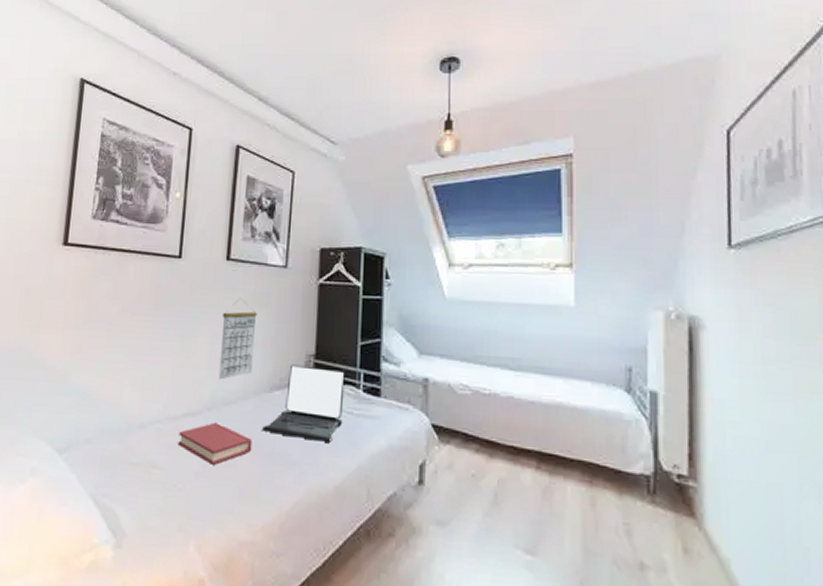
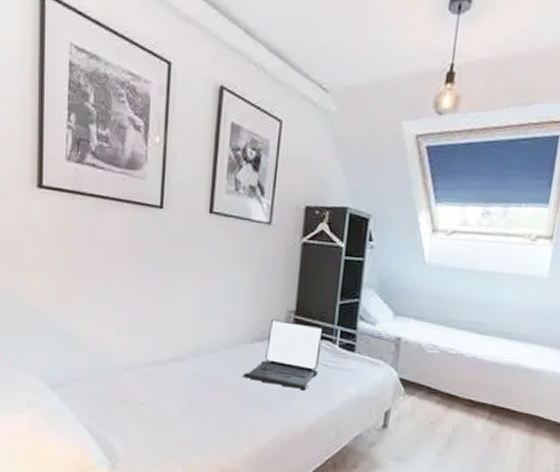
hardback book: present [178,422,253,465] -> none [164,368,234,405]
calendar: present [218,299,257,380] -> none [202,253,240,330]

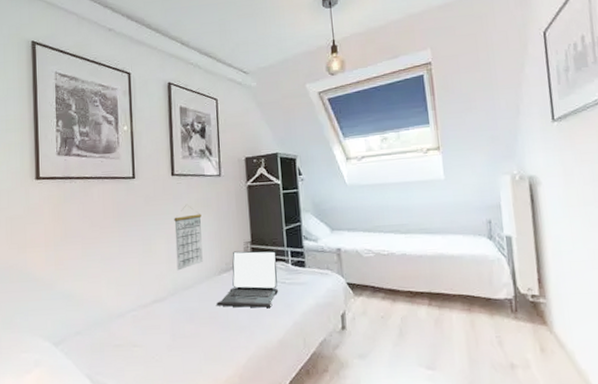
calendar: none [202,253,240,330] -> present [174,205,203,271]

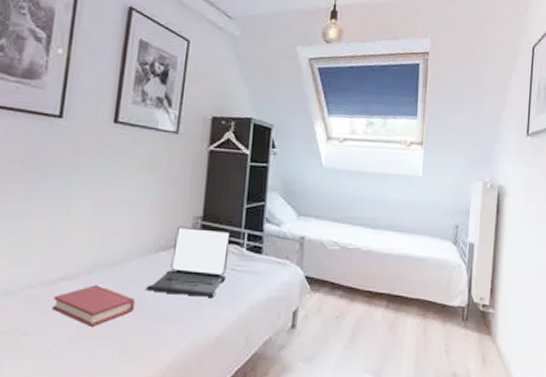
hardback book: none [151,304,210,337] -> present [52,285,136,326]
calendar: present [174,205,203,271] -> none [101,162,145,243]

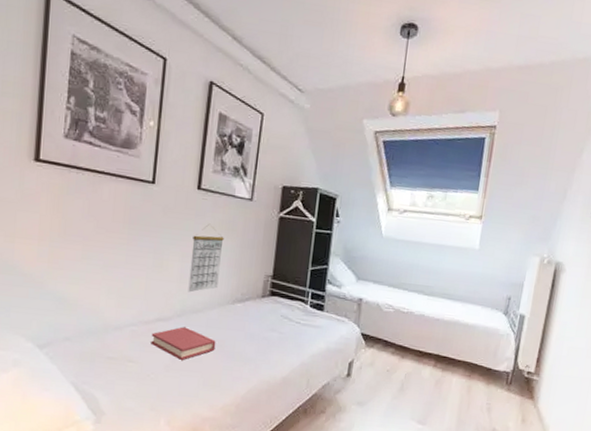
calendar: none [101,162,145,243] -> present [188,224,224,293]
laptop: present [146,226,231,297] -> none [225,282,297,345]

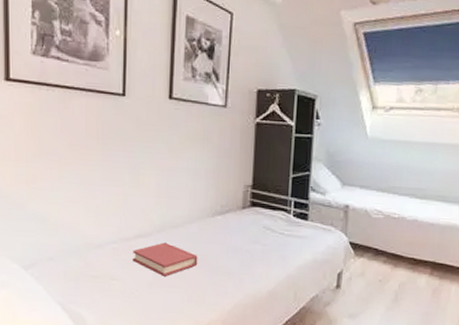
calendar: present [188,224,224,293] -> none [166,135,199,207]

